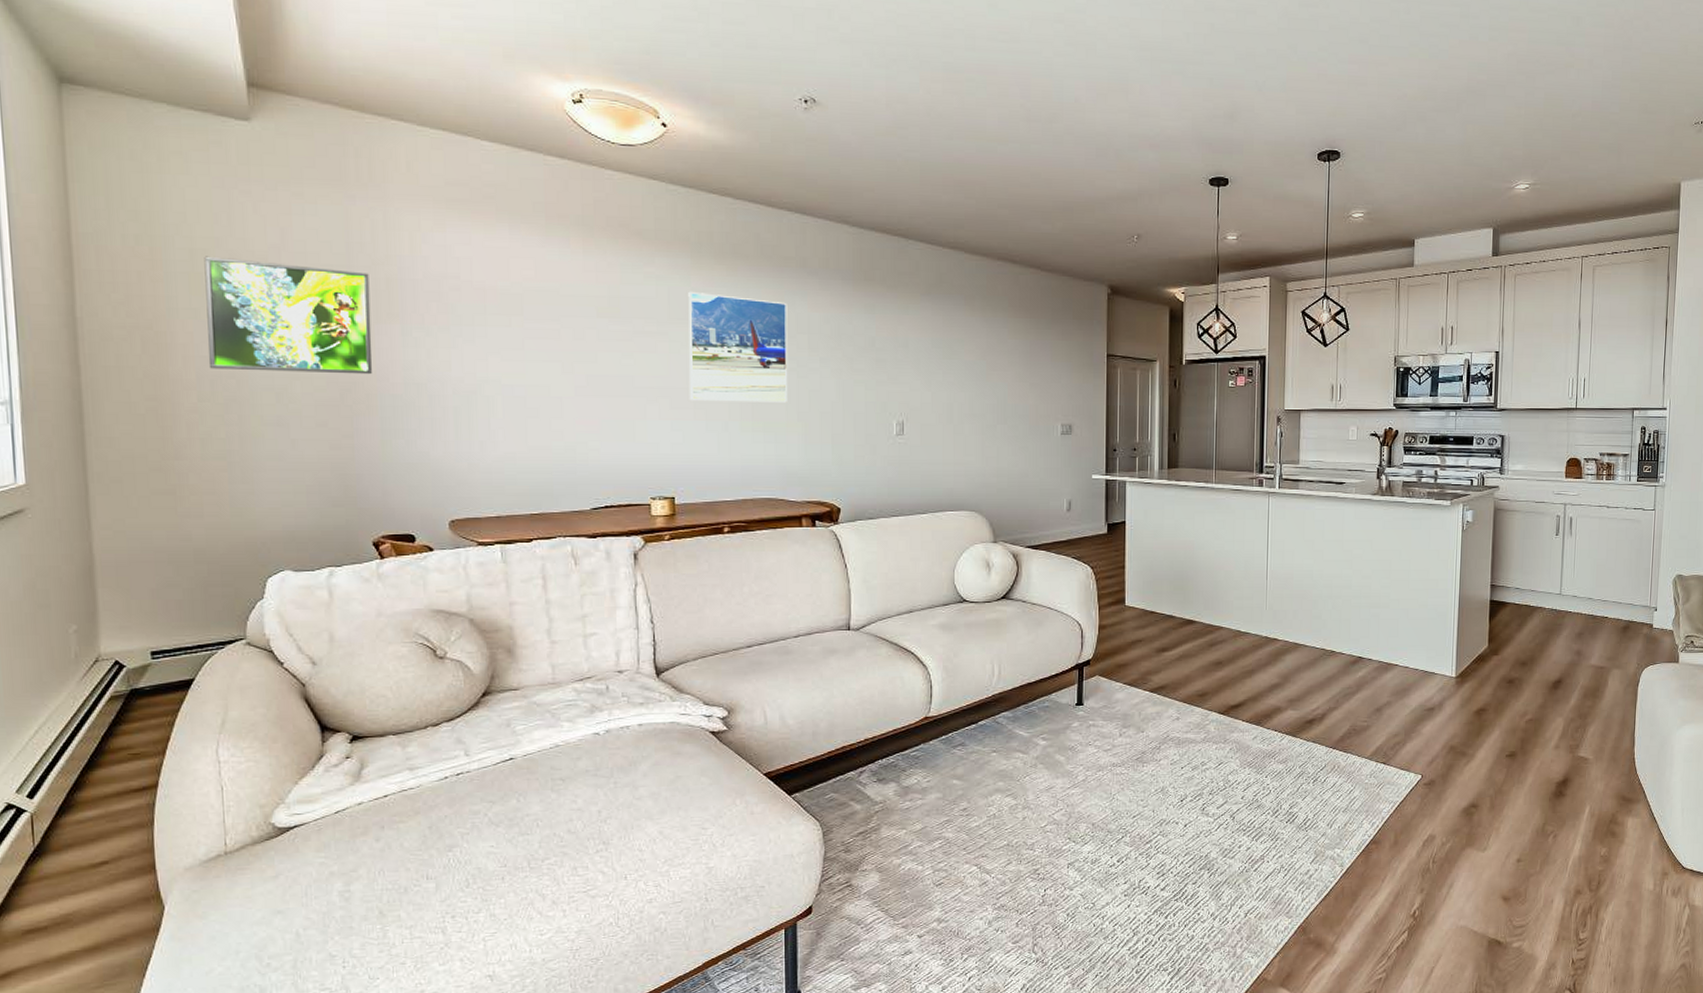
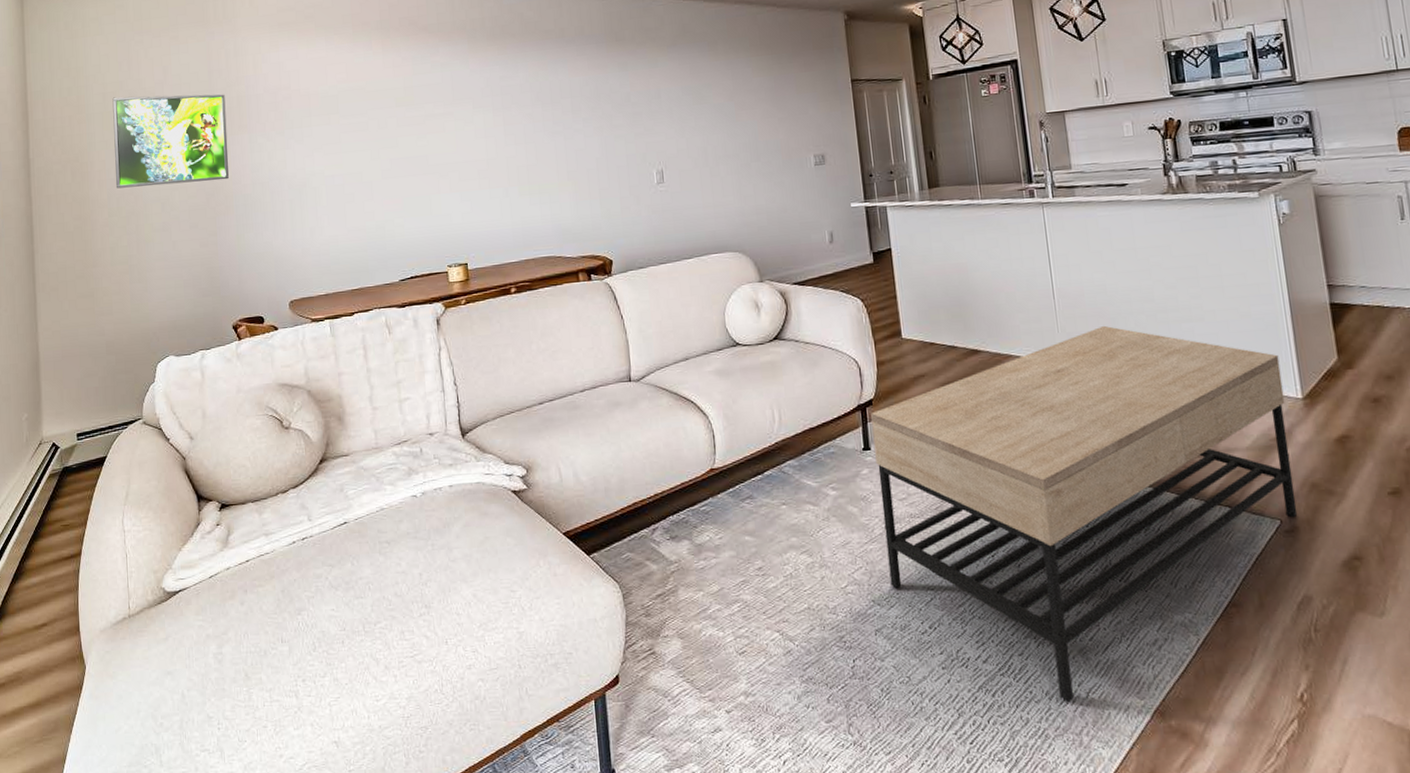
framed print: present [688,291,788,403] -> none [468,71,557,171]
coffee table: none [1087,606,1443,921] -> present [871,325,1298,702]

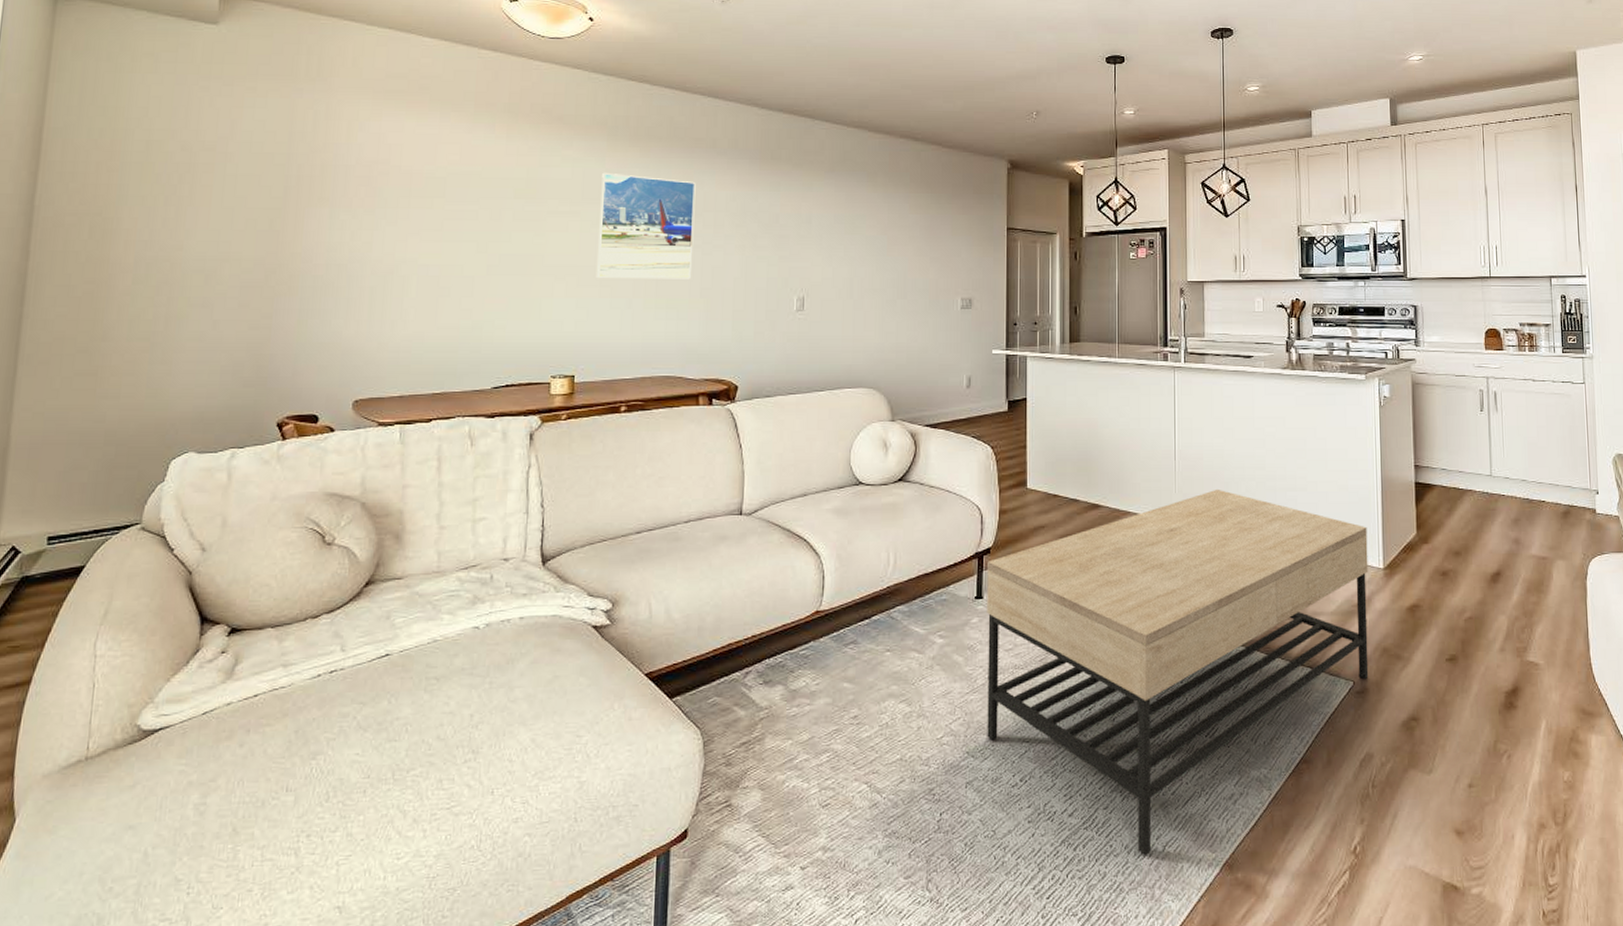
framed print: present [112,94,229,189] -> none [147,147,306,256]
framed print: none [468,71,557,171] -> present [595,172,696,279]

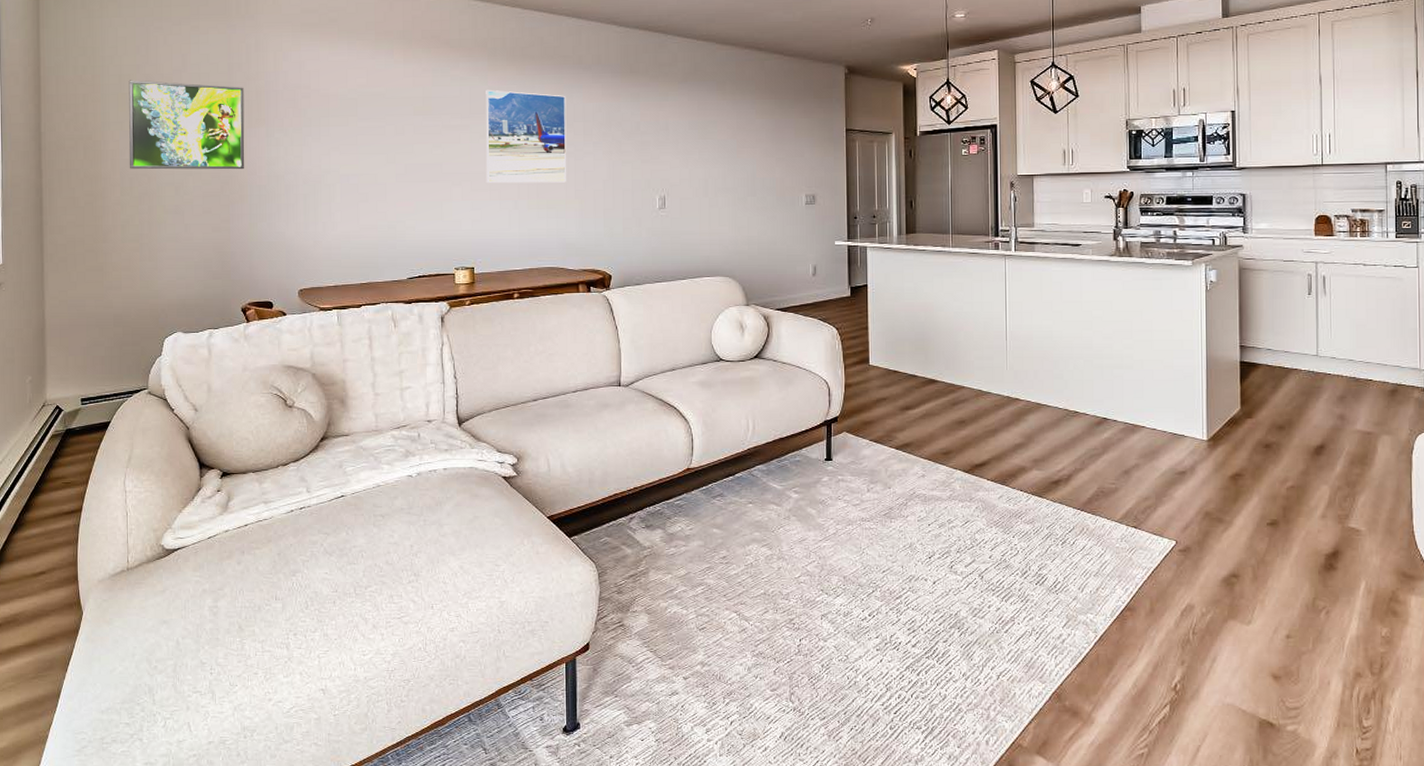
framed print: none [147,147,306,256] -> present [129,80,245,170]
coffee table: present [987,489,1369,855] -> none [835,366,1192,682]

